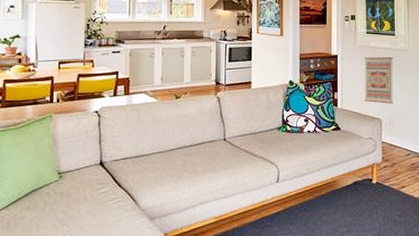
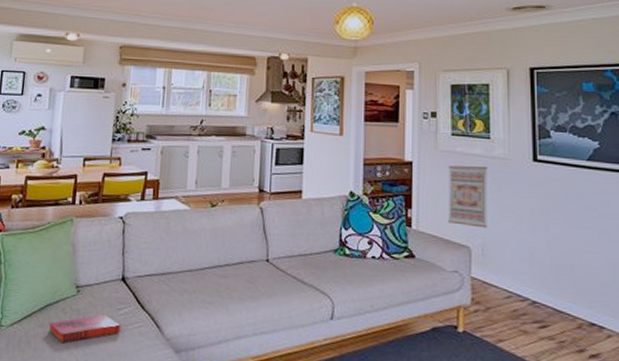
hardback book: none [35,194,101,222] -> present [49,314,120,344]

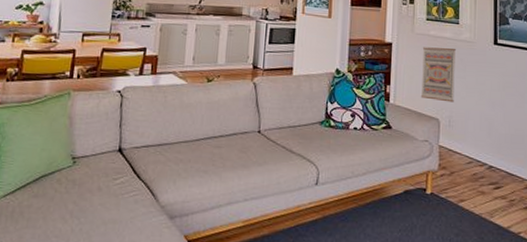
hardback book: present [49,314,120,344] -> none [43,184,116,213]

